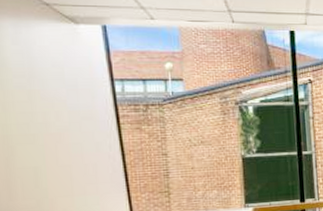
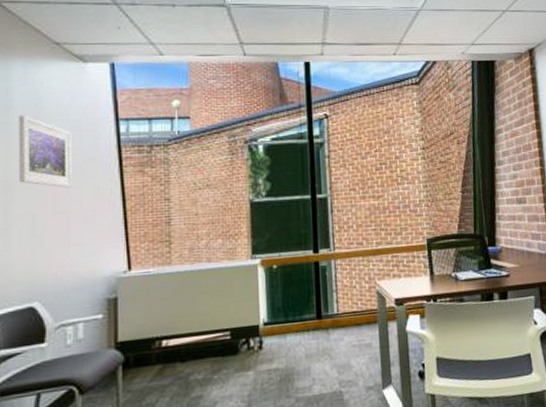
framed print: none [12,73,72,143] -> present [18,115,72,188]

